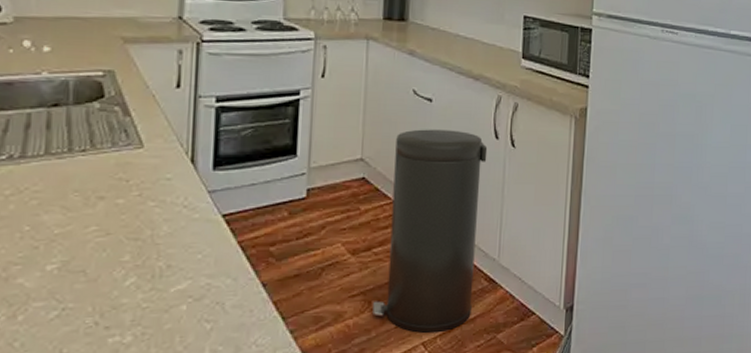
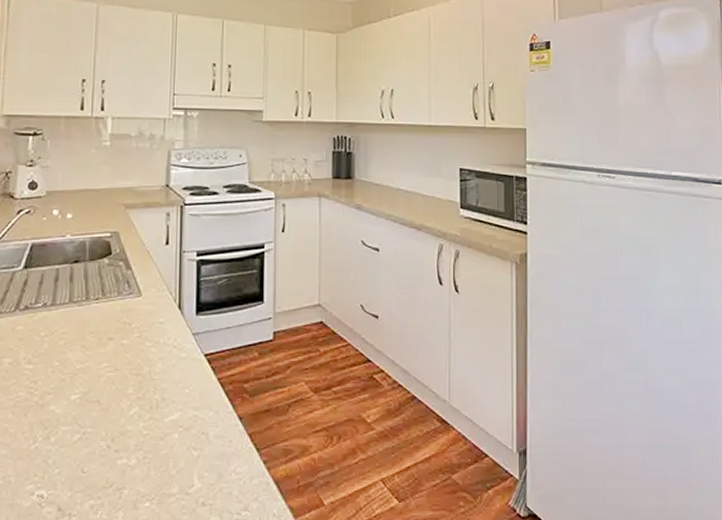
pedal bin: present [373,129,488,333] -> none [335,277,433,469]

